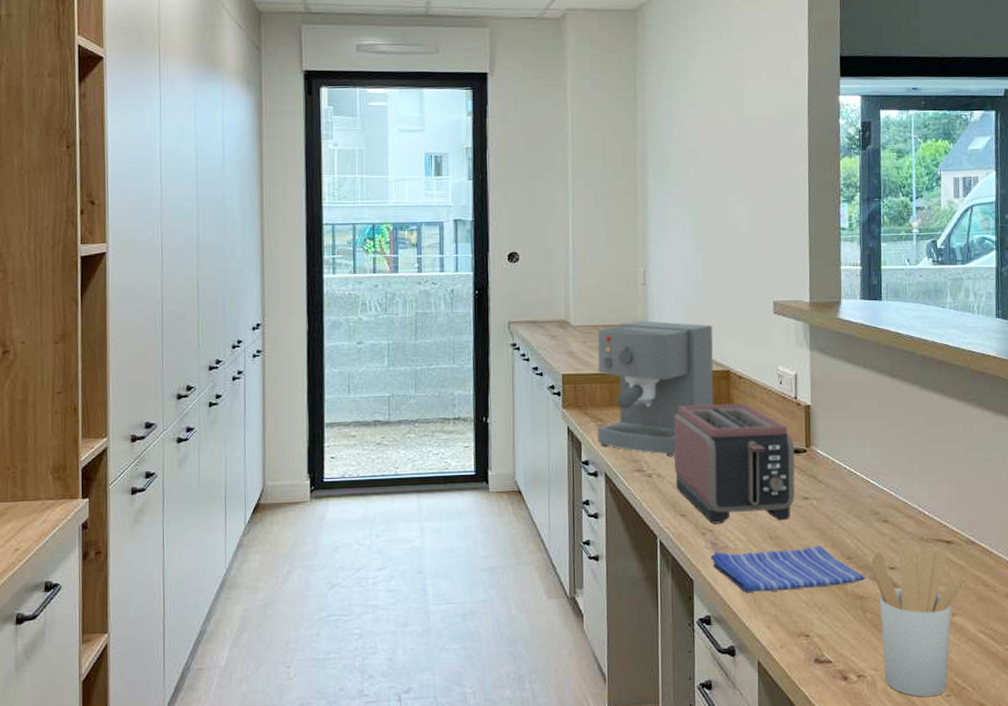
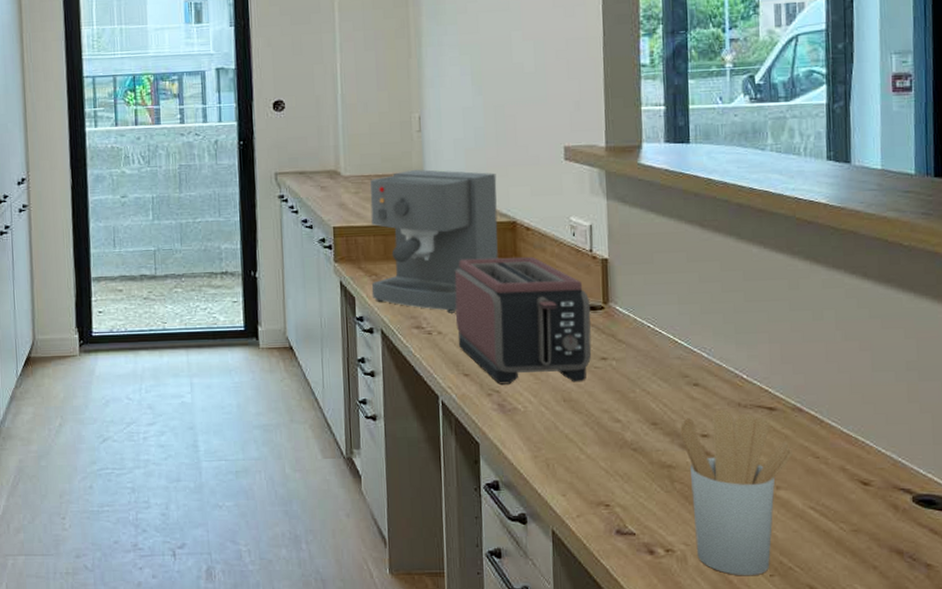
dish towel: present [711,545,865,593] -> none [498,410,673,458]

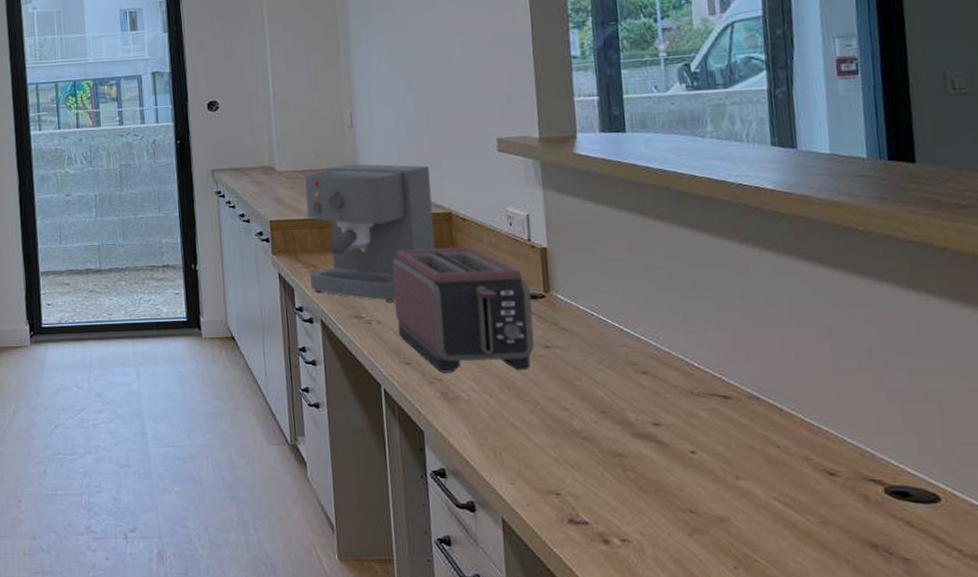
utensil holder: present [679,409,793,576] -> none [629,398,751,568]

